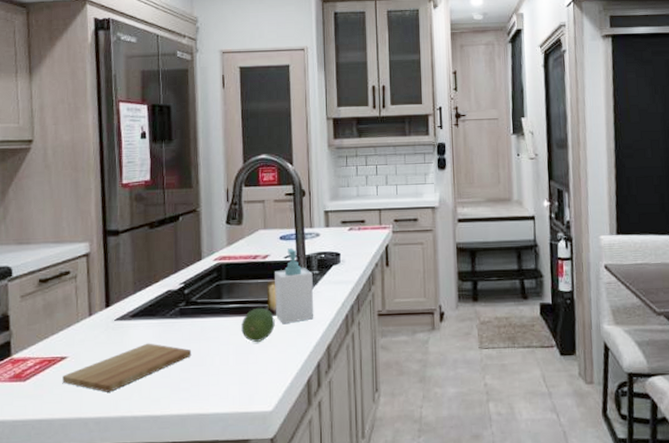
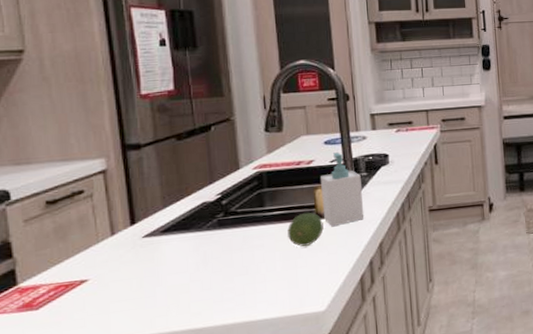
cutting board: present [62,343,192,392] -> none [84,257,234,312]

